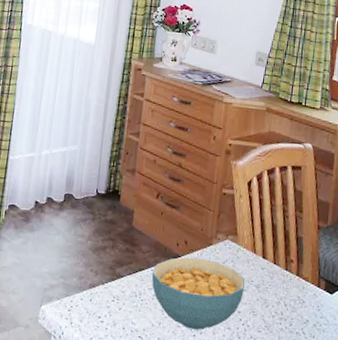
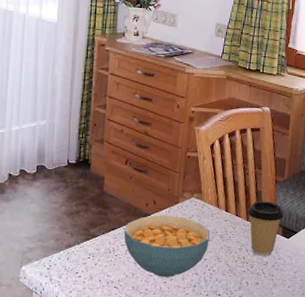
coffee cup: none [286,248,327,313] -> present [247,201,284,256]

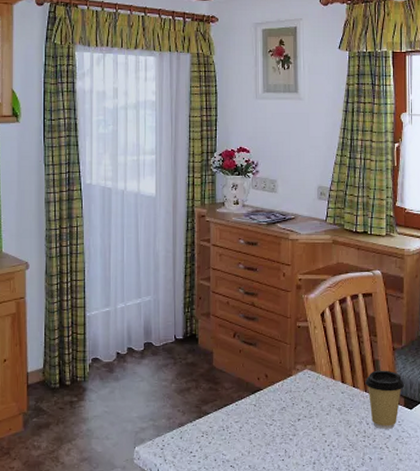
cereal bowl: present [124,215,210,277] -> none [236,389,326,455]

